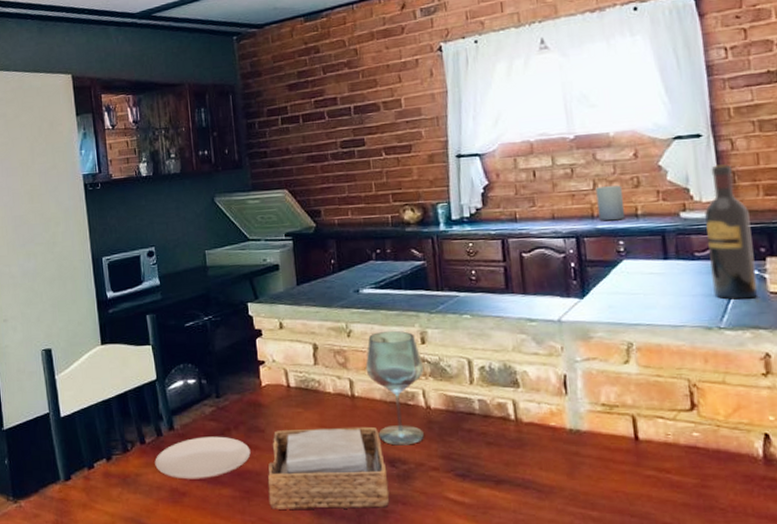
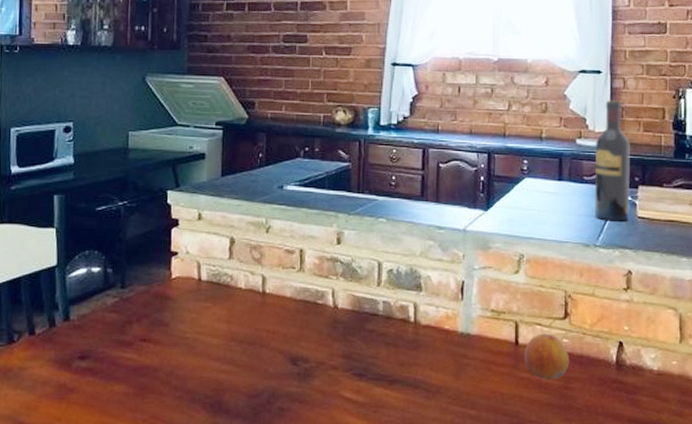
plate: present [155,436,251,480] -> none [43,329,151,375]
napkin holder: present [267,426,390,510] -> none [164,324,289,407]
wine glass: present [365,330,425,446] -> none [280,229,337,344]
canister: present [596,185,626,221] -> none [509,108,532,141]
fruit: none [646,427,705,478] -> present [523,333,570,380]

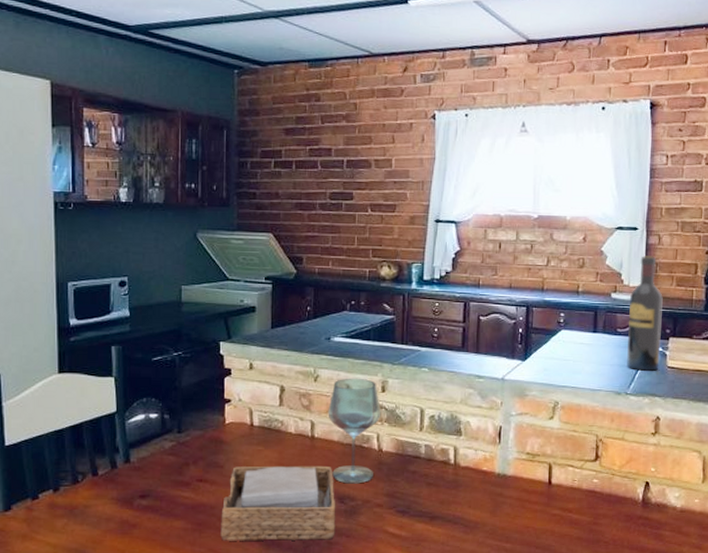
napkin holder: none [164,324,289,407] -> present [220,465,336,541]
wine glass: none [280,229,337,344] -> present [328,378,381,484]
fruit: present [523,333,570,380] -> none [556,474,599,517]

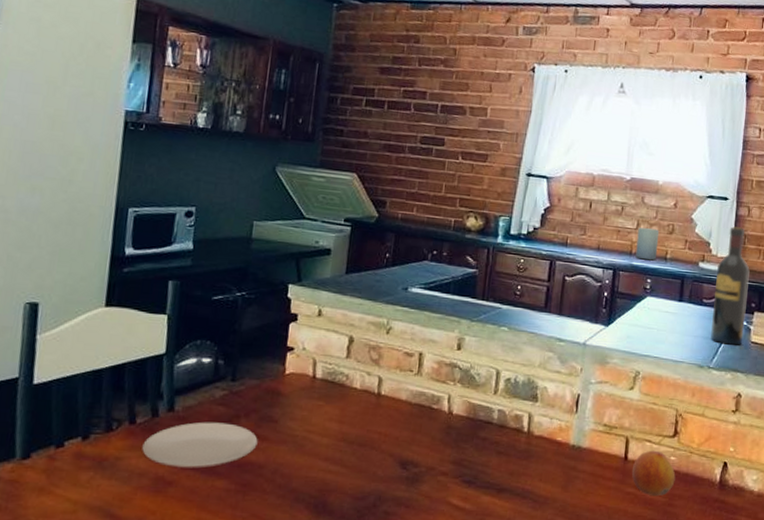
plate: none [106,470,207,512] -> present [142,421,258,469]
napkin holder: present [220,465,336,541] -> none [266,422,398,510]
wine glass: present [328,378,381,484] -> none [396,332,455,449]
canister: none [547,264,570,295] -> present [635,227,660,261]
fruit: none [556,474,599,517] -> present [631,450,676,497]

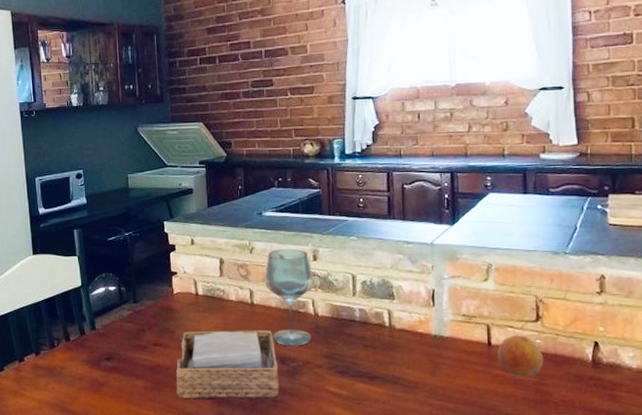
plate: present [142,421,258,469] -> none [78,336,162,372]
napkin holder: none [266,422,398,510] -> present [175,330,280,398]
wine glass: none [396,332,455,449] -> present [264,248,315,346]
canister: present [635,227,660,261] -> none [470,129,494,160]
wine bottle: present [710,226,750,345] -> none [561,113,600,229]

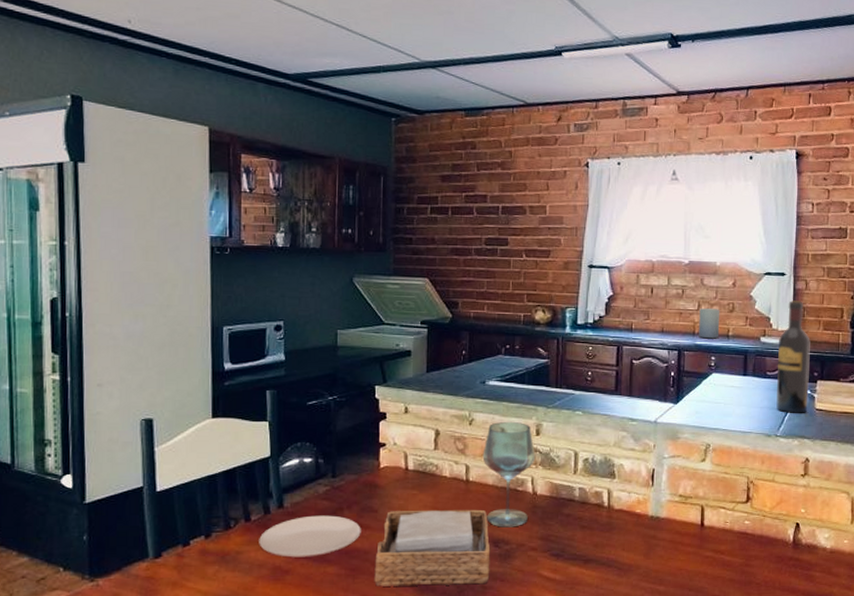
plate: none [78,336,162,372] -> present [259,515,361,558]
canister: none [470,129,494,160] -> present [698,308,720,339]
fruit: present [497,335,544,377] -> none [708,516,751,559]
wine bottle: none [561,113,600,229] -> present [776,300,810,413]

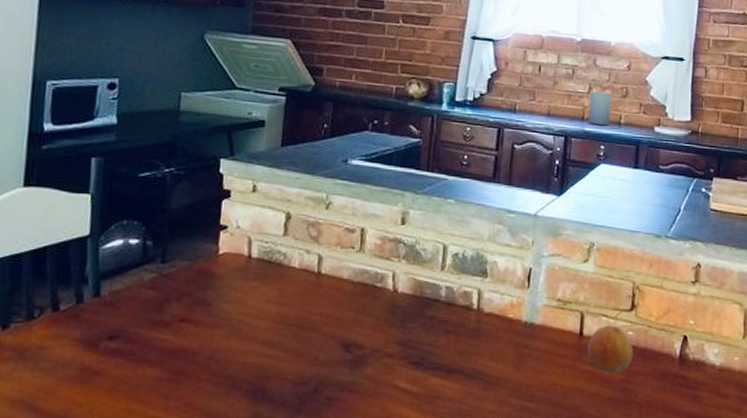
plate: present [259,515,361,558] -> none [66,307,191,357]
napkin holder: present [374,509,491,587] -> none [201,305,341,395]
wine glass: present [482,421,536,528] -> none [338,206,400,330]
fruit: none [708,516,751,559] -> present [587,325,634,374]
wine bottle: present [776,300,810,413] -> none [668,88,708,213]

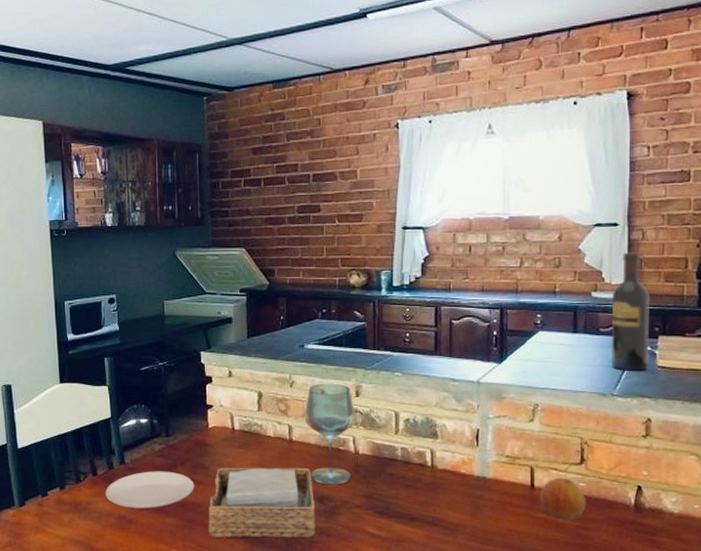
plate: none [66,307,191,357] -> present [105,471,194,509]
napkin holder: none [201,305,341,395] -> present [208,467,316,539]
wine glass: none [338,206,400,330] -> present [304,383,356,485]
canister: present [588,91,613,126] -> none [522,265,545,296]
wine bottle: none [668,88,708,213] -> present [612,252,649,371]

